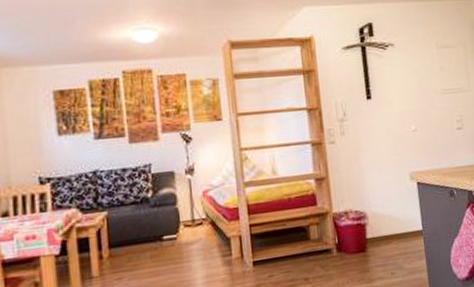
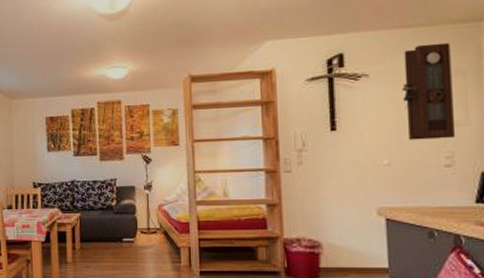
pendulum clock: none [420,16,463,106] -> present [402,42,456,140]

